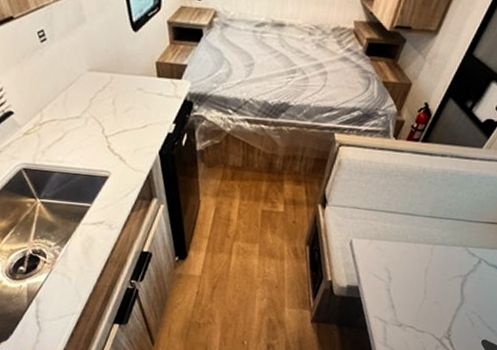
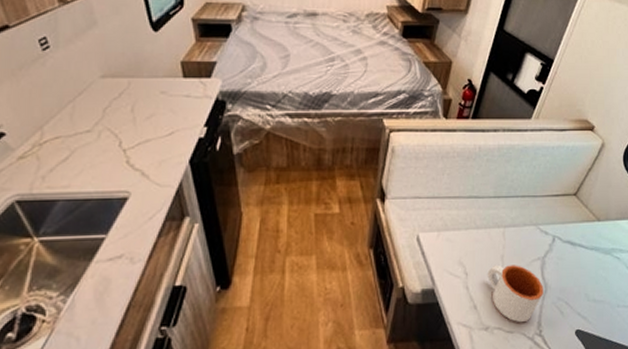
mug: none [409,275,460,326] -> present [487,264,543,323]

